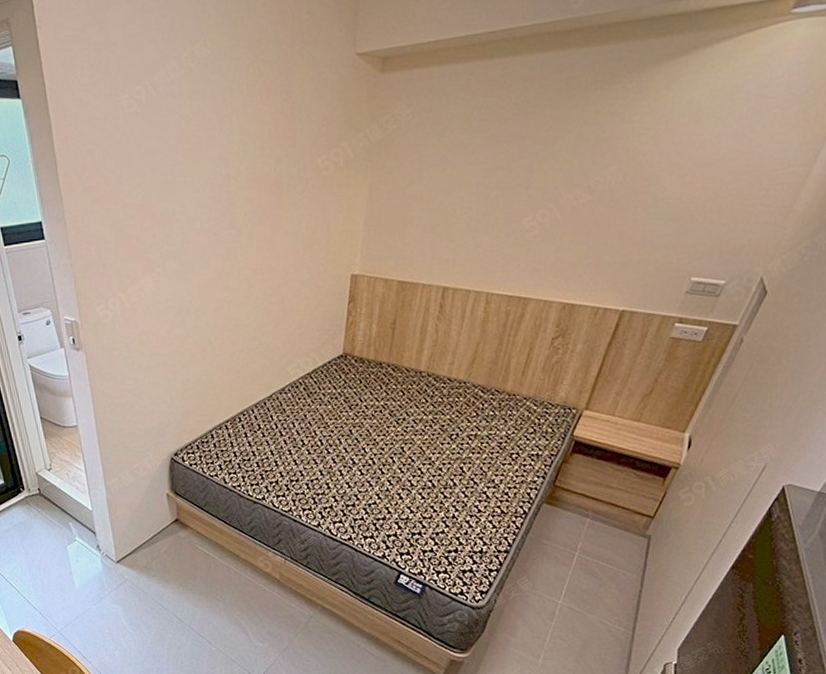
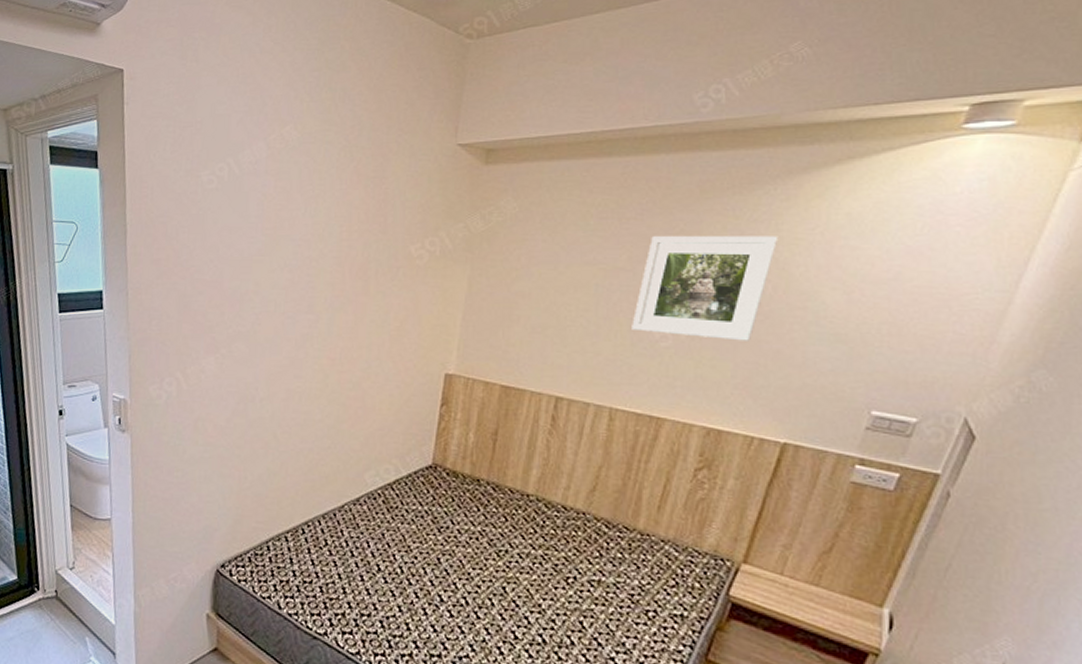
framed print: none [506,127,631,226] -> present [632,236,779,341]

